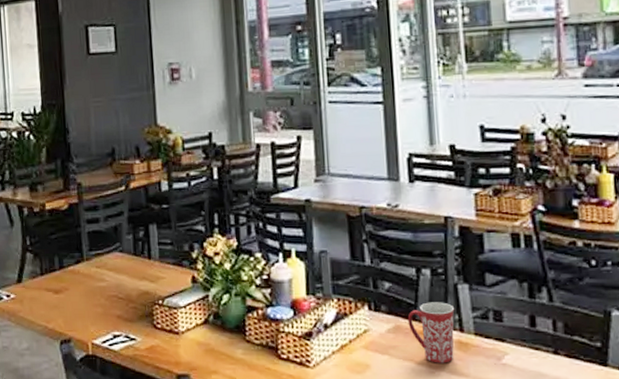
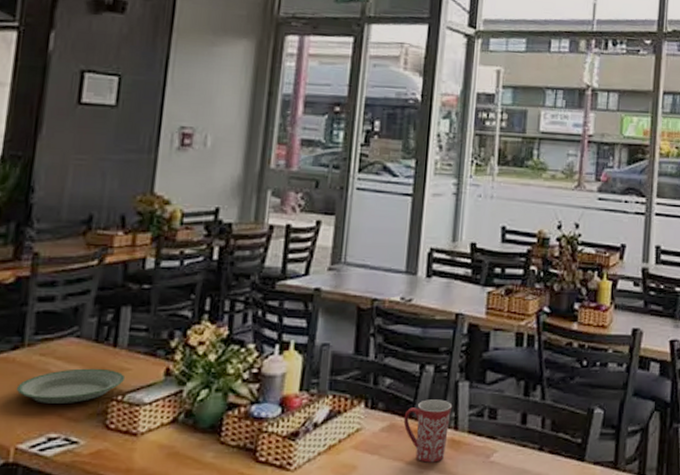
plate: none [84,277,162,307] -> present [16,368,126,403]

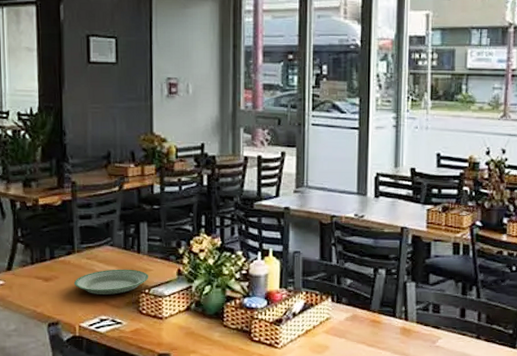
mug: present [403,399,453,463] -> none [363,296,403,346]

